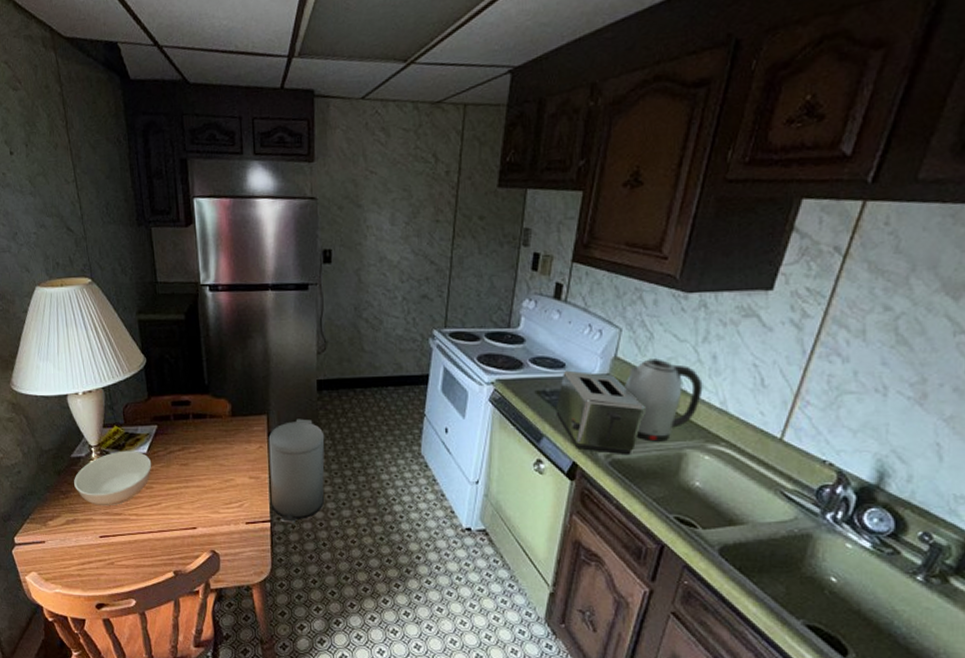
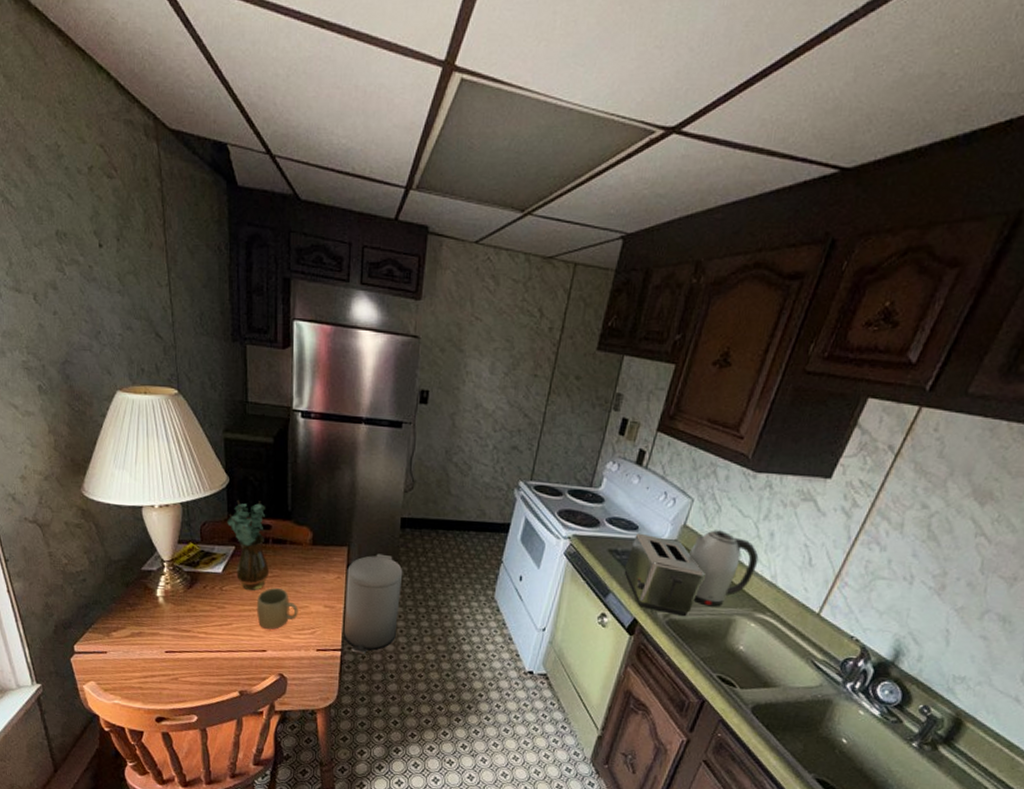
bowl: present [74,450,152,505] -> none [143,568,226,622]
vase: none [148,378,192,467] -> present [227,500,269,590]
mug: none [182,464,224,506] -> present [256,588,298,630]

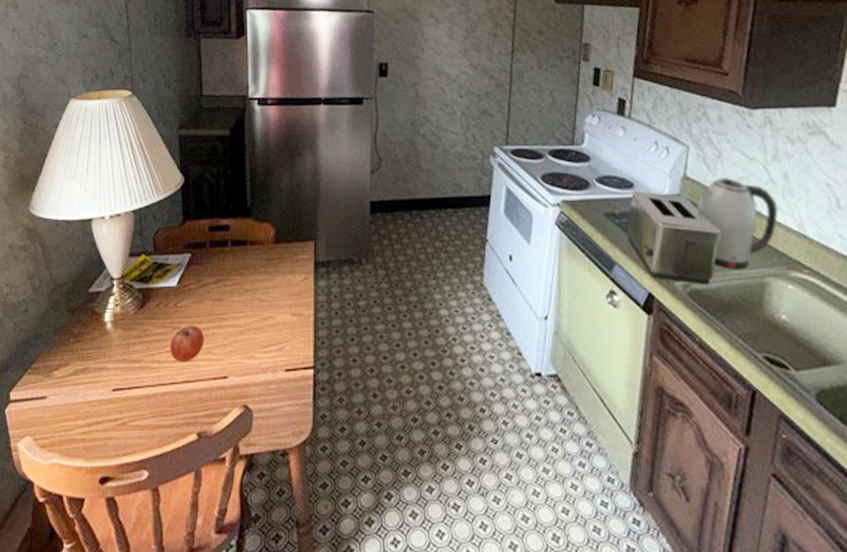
fruit: none [215,606,247,636] -> present [169,325,205,362]
vase: present [227,500,269,590] -> none [182,199,228,303]
mug: present [256,588,298,630] -> none [215,298,263,349]
pedal bin: present [344,553,403,655] -> none [315,245,378,371]

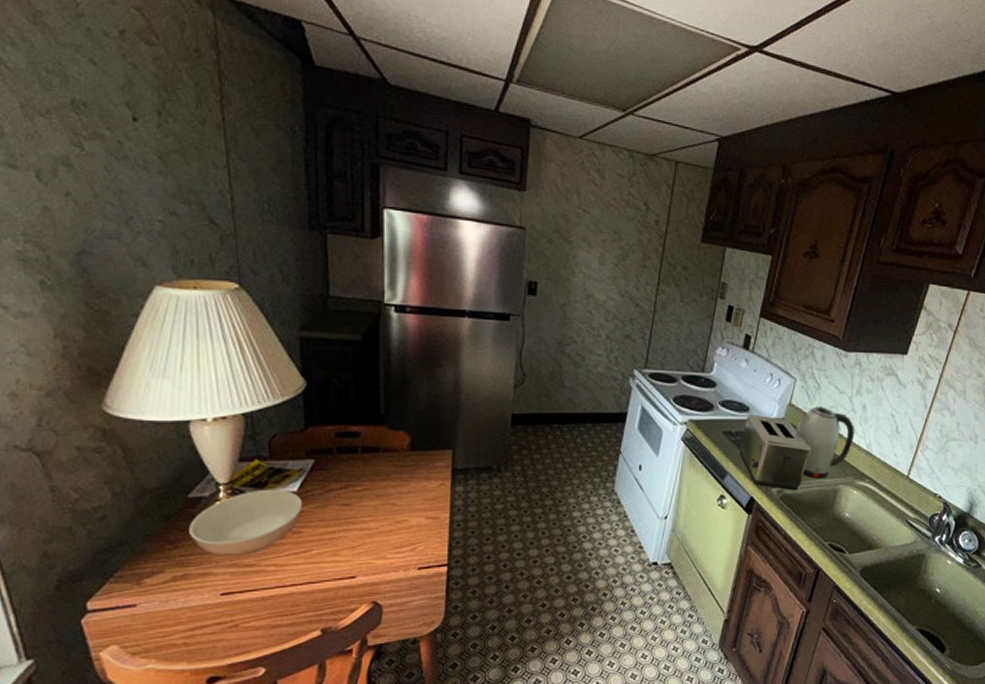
bowl: none [89,284,181,350] -> present [189,489,303,556]
fruit: present [169,325,205,362] -> none [289,529,330,564]

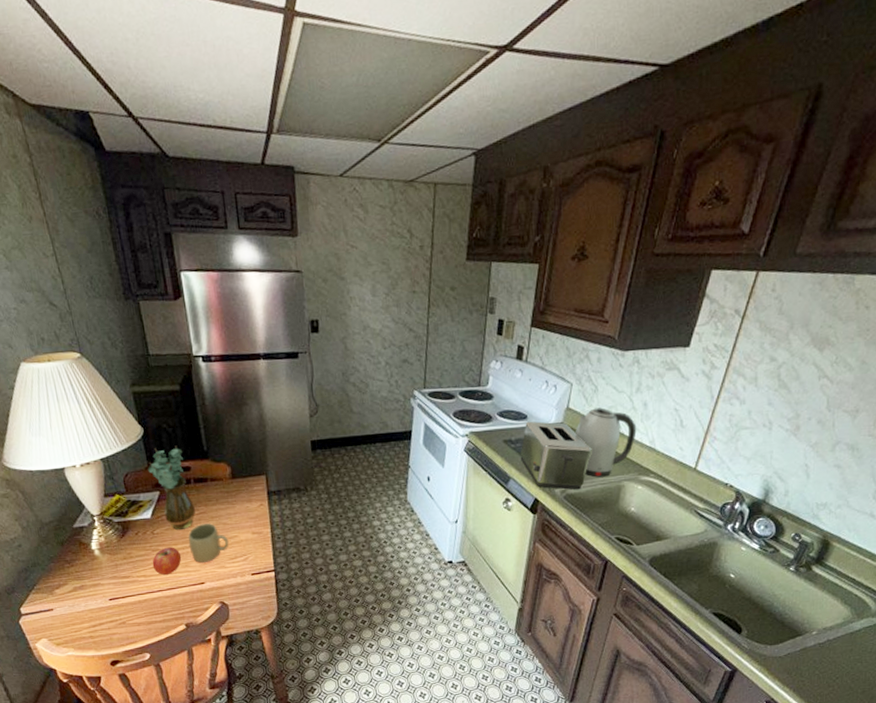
bowl: present [189,489,303,556] -> none [78,517,157,571]
fruit: none [289,529,330,564] -> present [152,547,182,575]
vase: none [304,406,357,508] -> present [148,445,196,530]
mug: none [342,503,395,551] -> present [187,523,229,563]

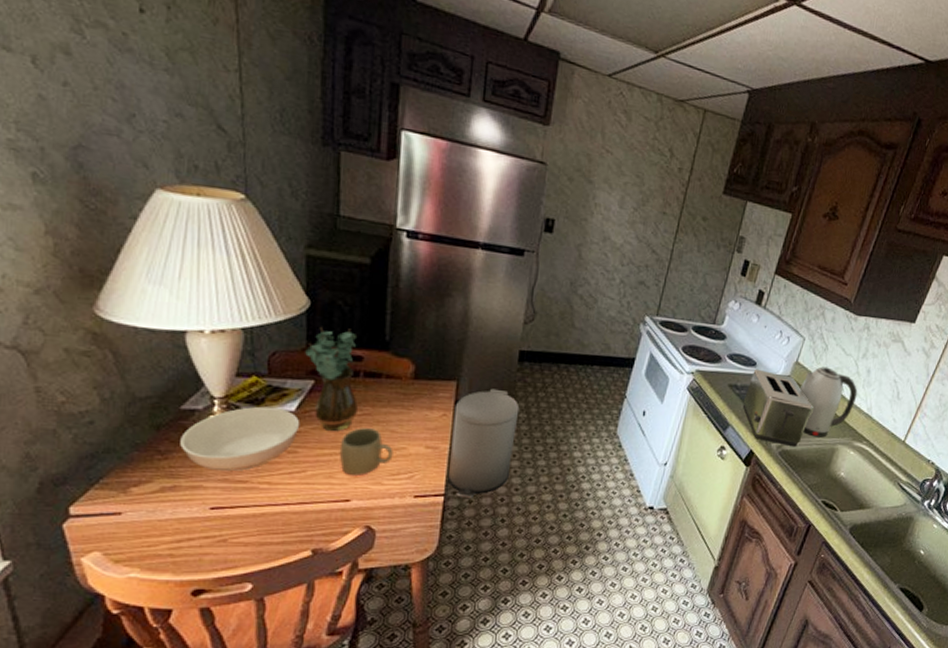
bowl: none [78,517,157,571] -> present [180,406,301,471]
fruit: present [152,547,182,575] -> none [283,450,327,485]
pedal bin: none [268,476,323,572] -> present [448,388,520,499]

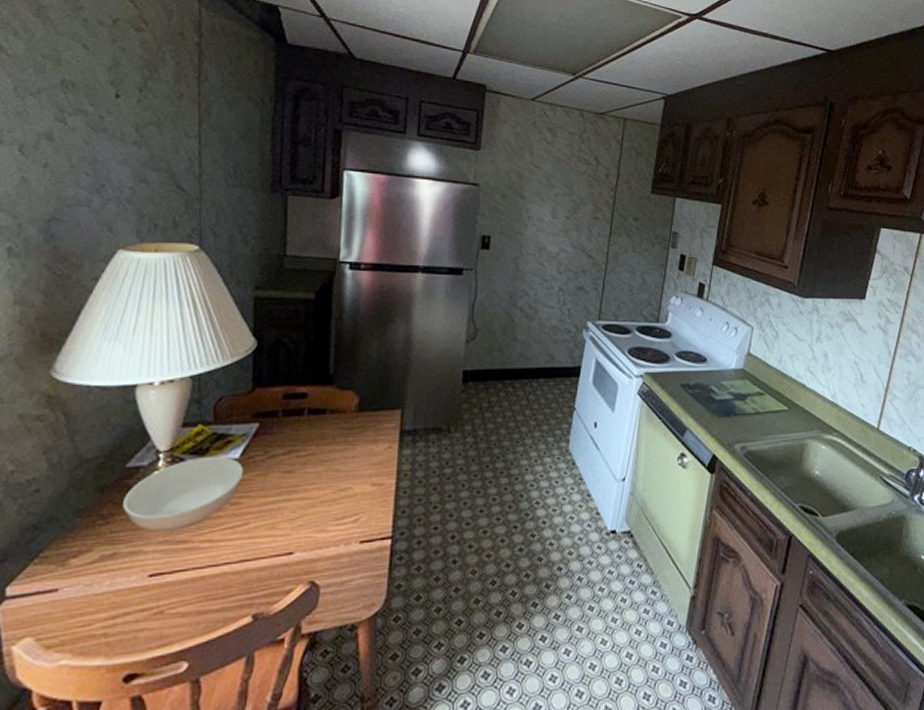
vase: present [305,327,358,431] -> none [251,365,303,476]
mug: present [339,428,394,475] -> none [282,469,338,524]
pedal bin: present [448,388,520,499] -> none [395,413,466,540]
toaster: present [742,368,814,447] -> none [698,364,774,447]
kettle: present [800,366,858,438] -> none [756,355,818,433]

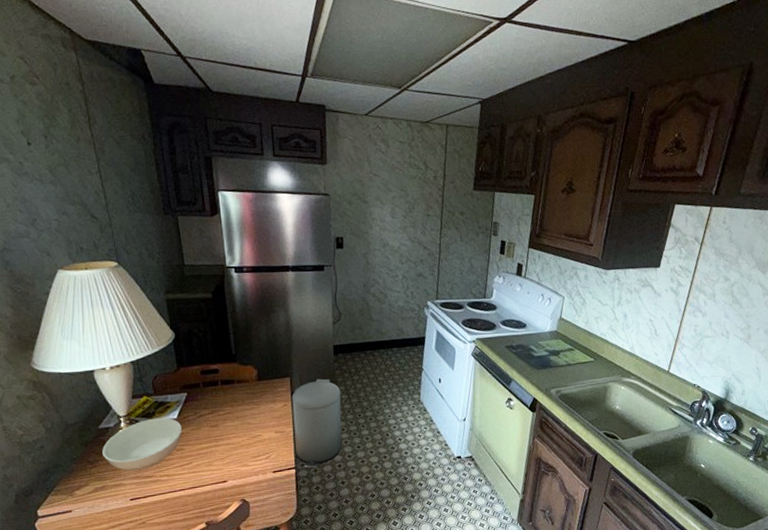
pedal bin: none [395,413,466,540] -> present [292,378,342,469]

